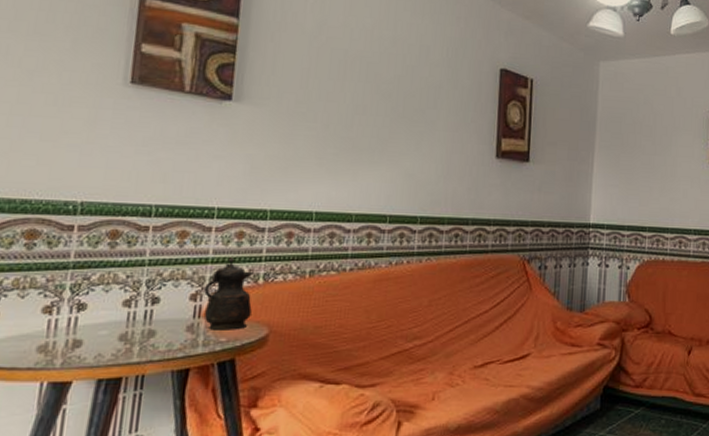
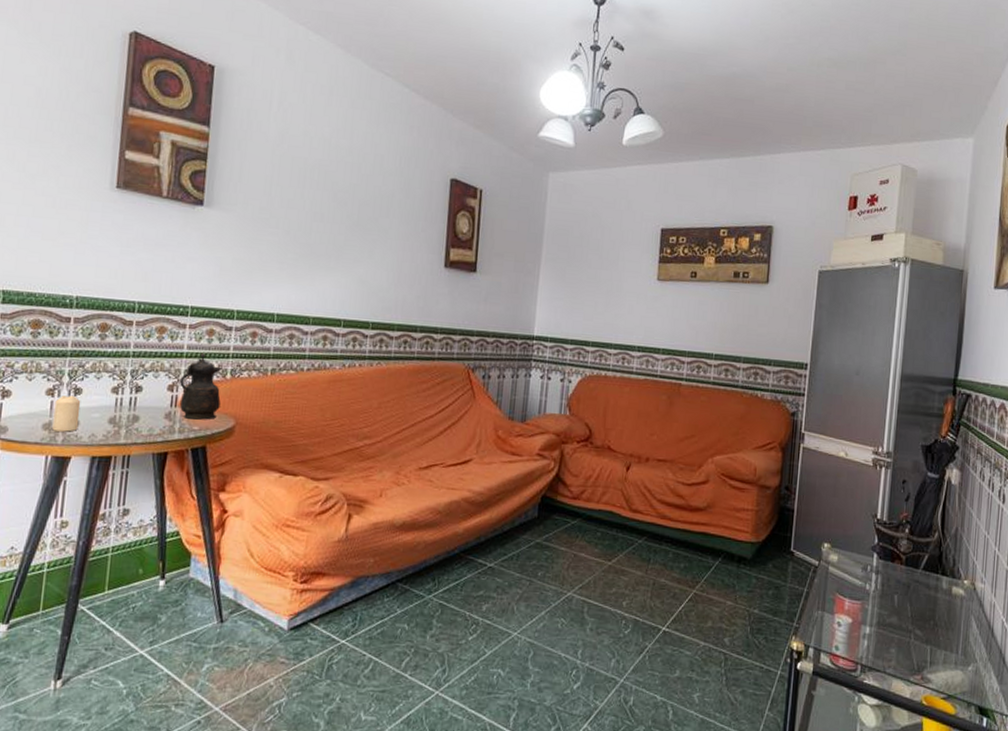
candle: none [49,311,86,353] -> present [52,395,81,432]

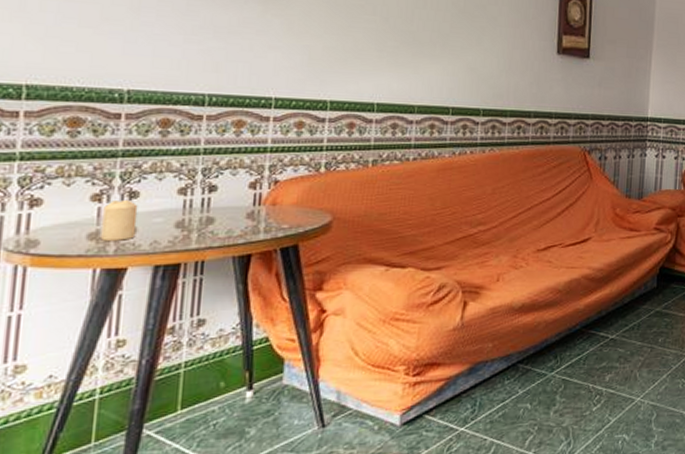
coffeepot: present [180,353,222,420] -> none [264,147,315,217]

